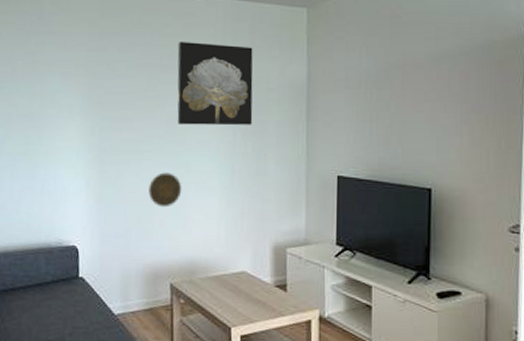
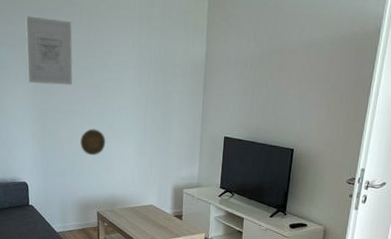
wall art: none [83,39,140,119] -> present [25,15,73,86]
wall art: present [177,42,253,126] -> none [102,22,163,94]

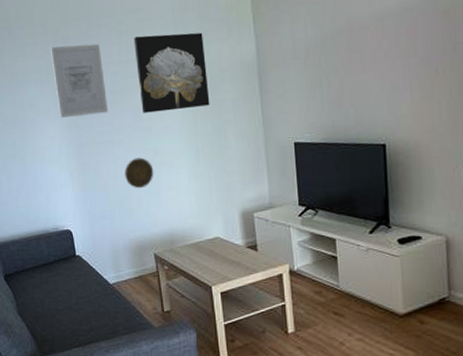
wall art: none [102,22,163,94] -> present [133,32,210,113]

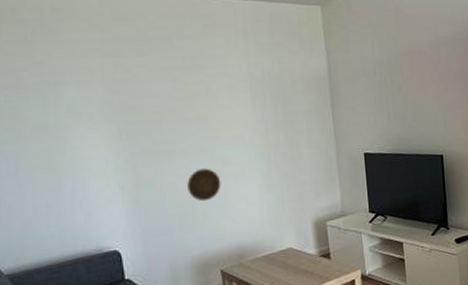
wall art: present [51,44,108,118] -> none [97,45,168,124]
wall art: present [133,32,210,113] -> none [199,42,282,122]

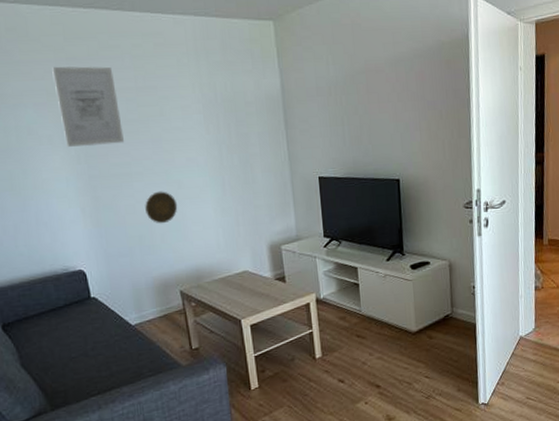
wall art: none [97,45,168,124] -> present [52,66,124,147]

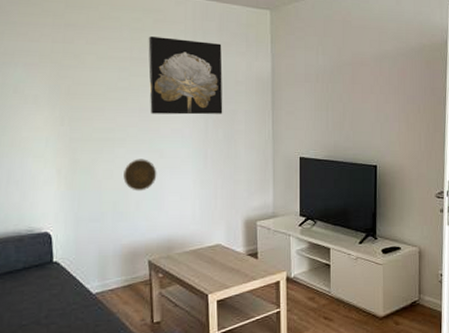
wall art: present [52,66,124,147] -> none [48,30,112,109]
wall art: none [151,62,236,145] -> present [148,36,223,115]

